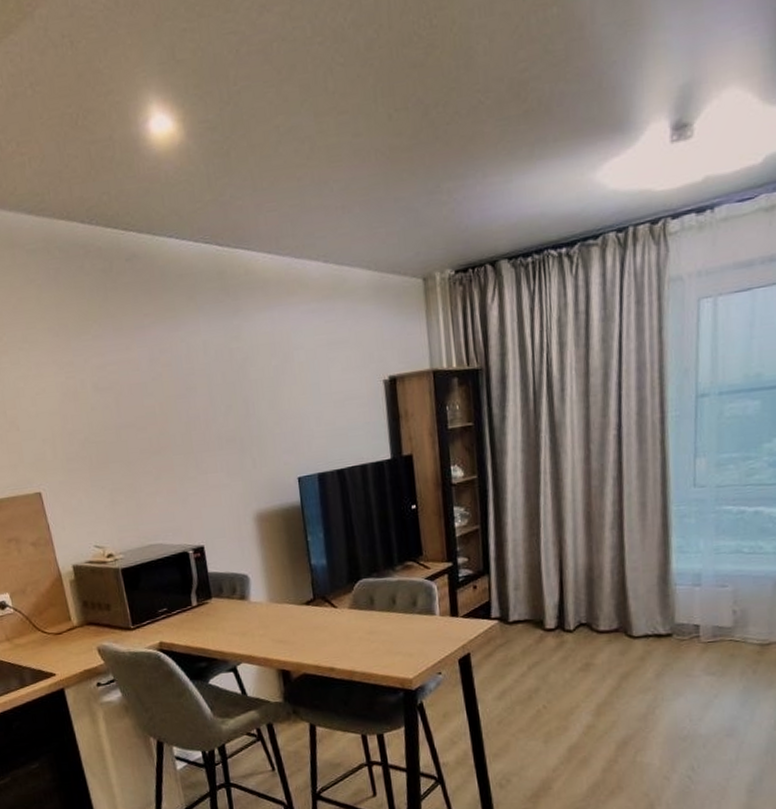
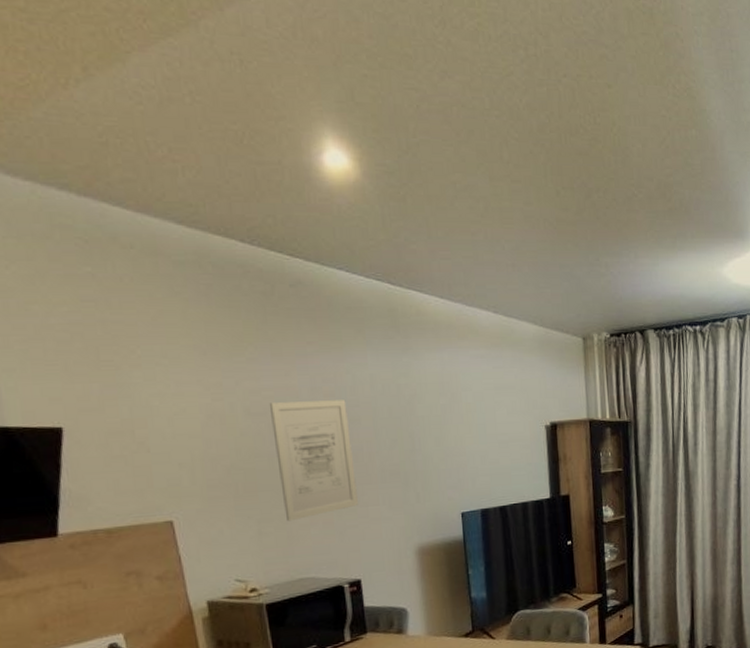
wall art: none [114,369,199,491] -> present [269,400,359,522]

